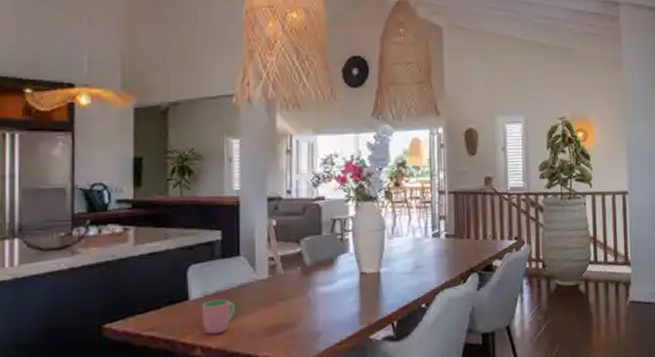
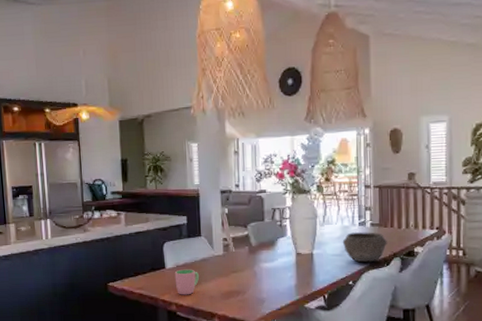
bowl: none [414,244,464,281] -> present [342,232,387,263]

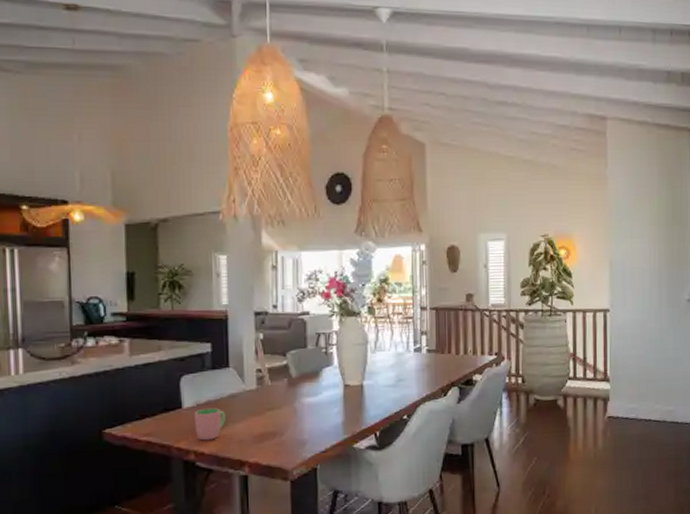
bowl: present [342,232,387,263] -> none [396,359,445,394]

